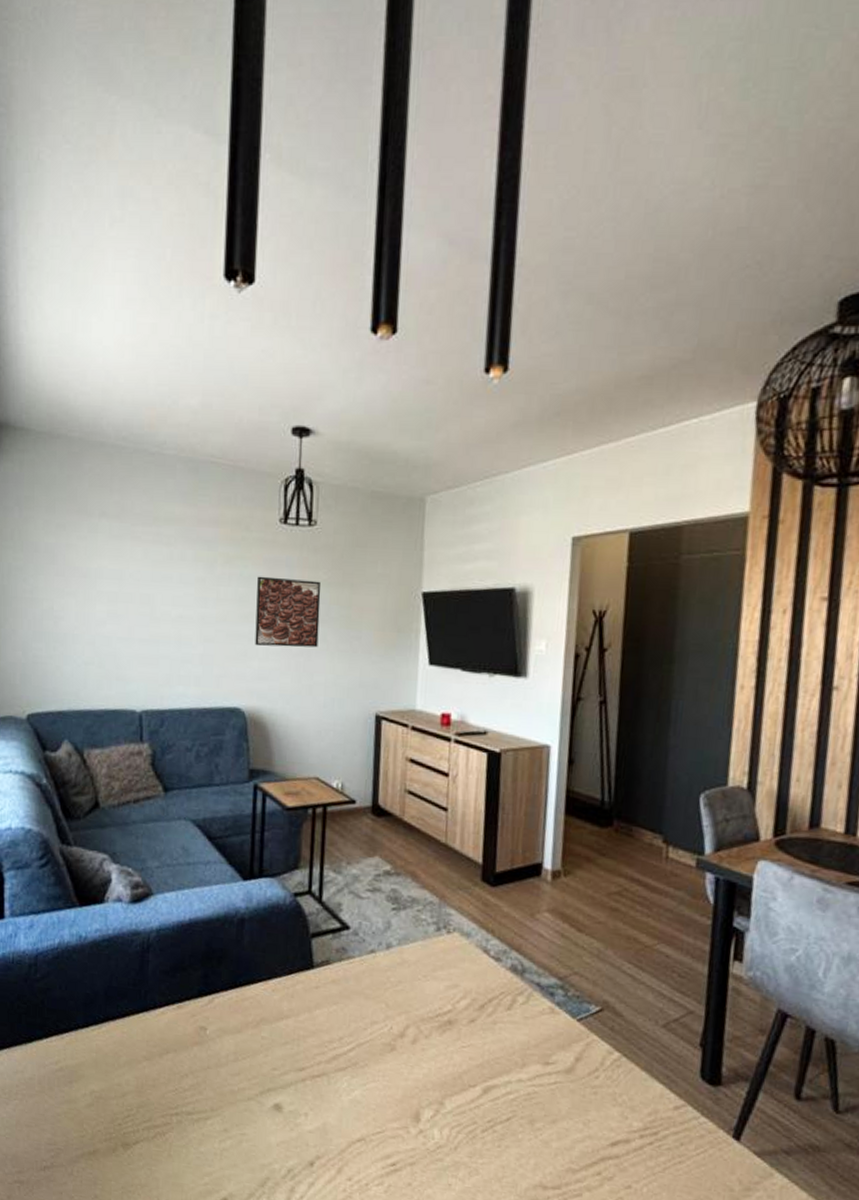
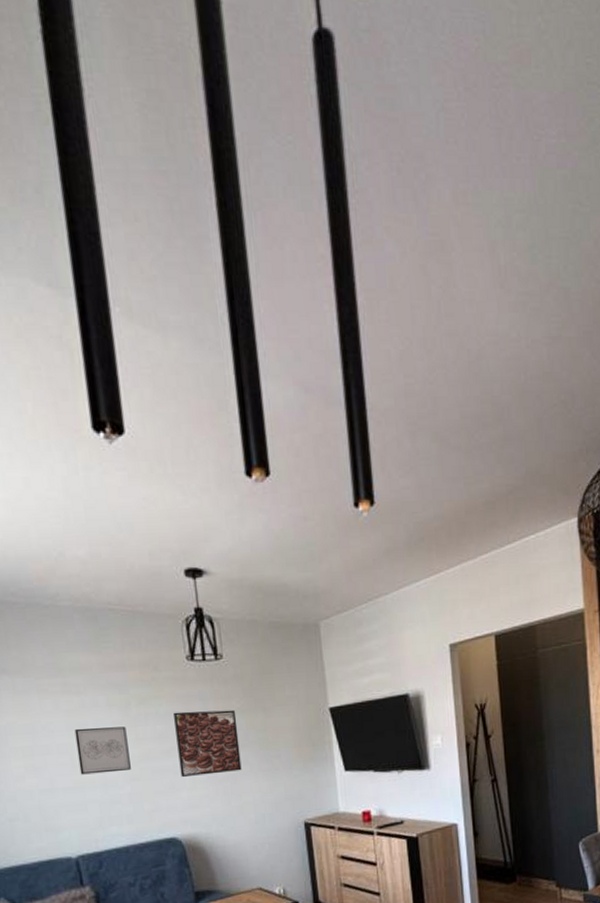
wall art: none [157,580,208,631] -> present [74,726,131,775]

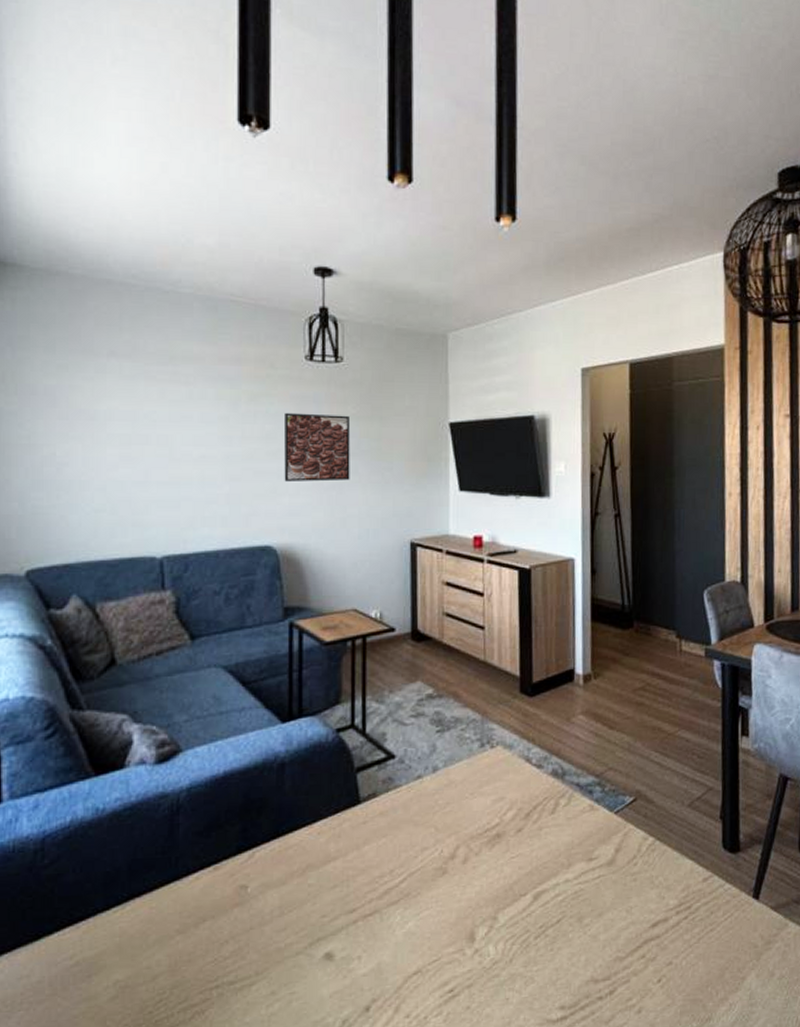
wall art: present [74,726,131,775] -> none [178,420,233,470]

